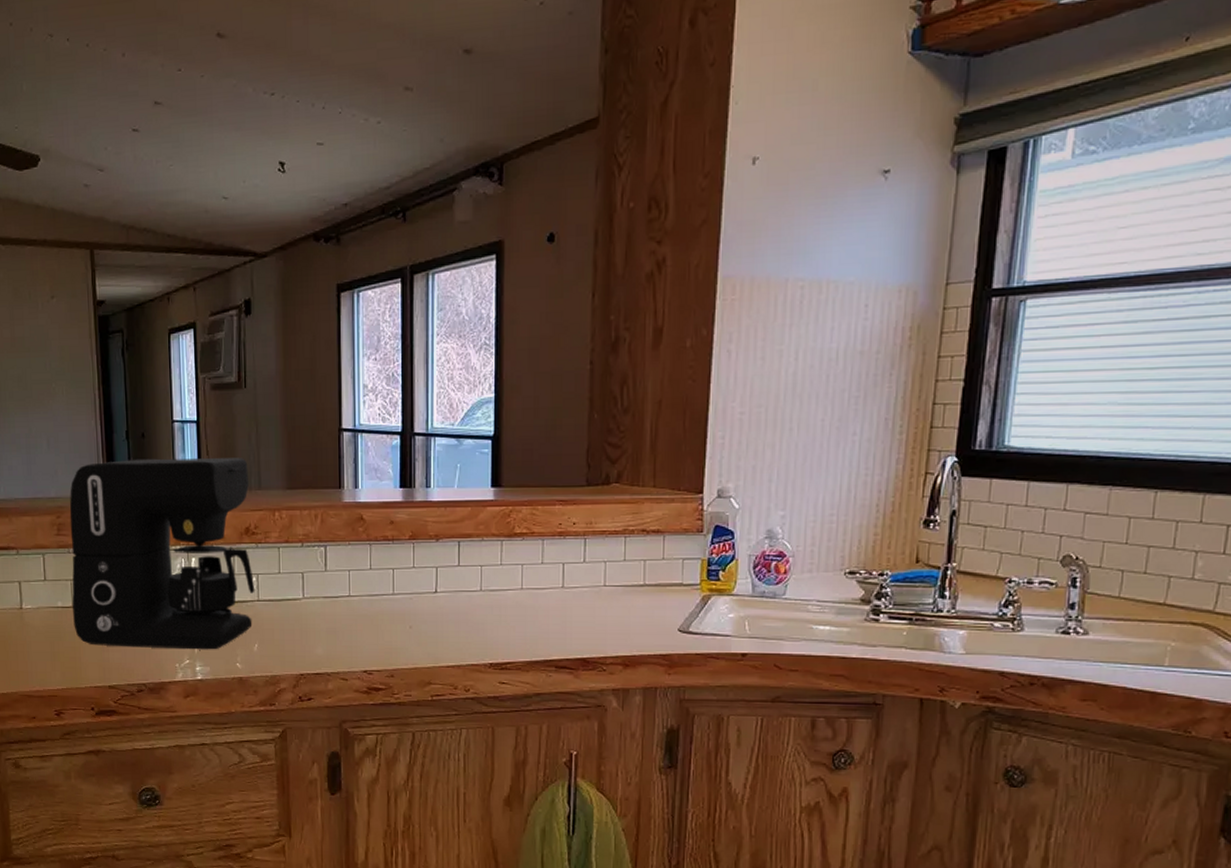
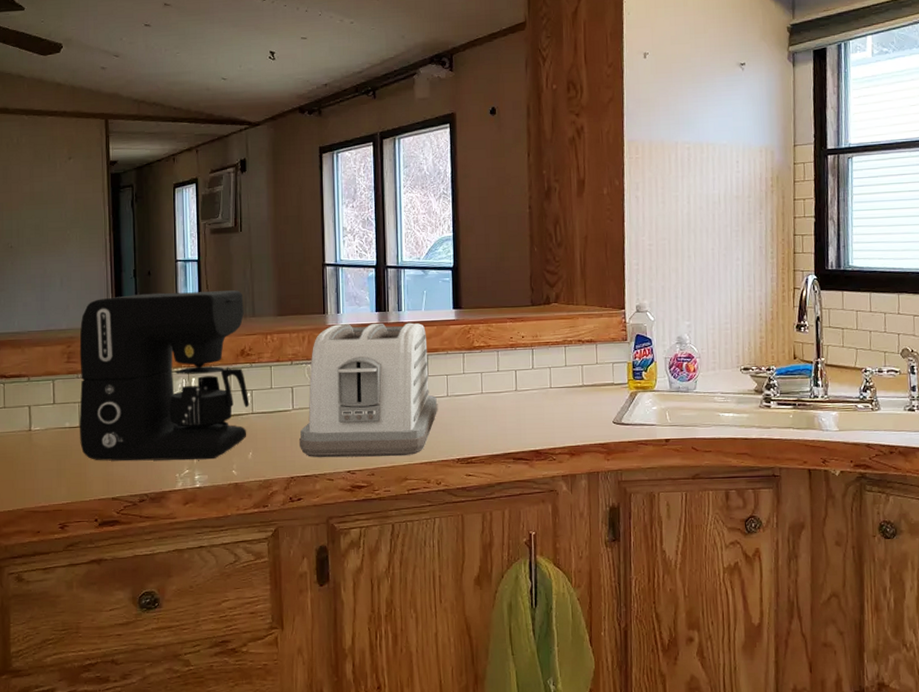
toaster: none [310,501,470,658] -> present [299,322,438,458]

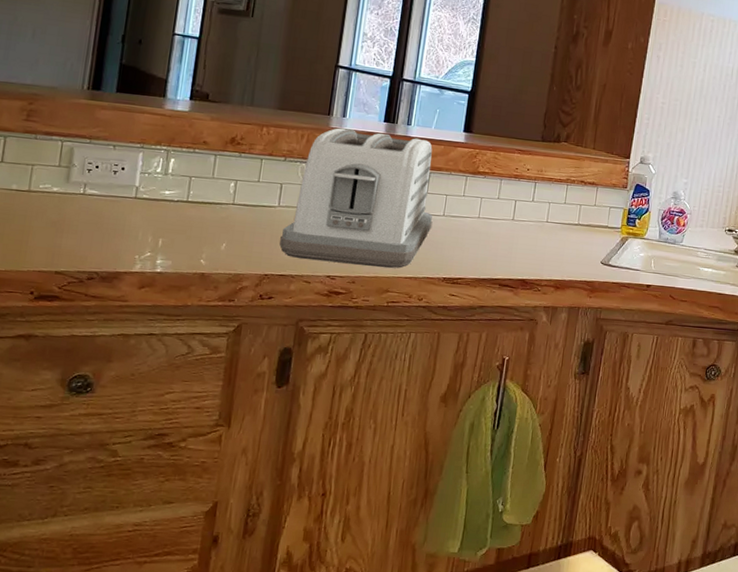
coffee maker: present [79,290,250,461] -> none [26,59,244,246]

